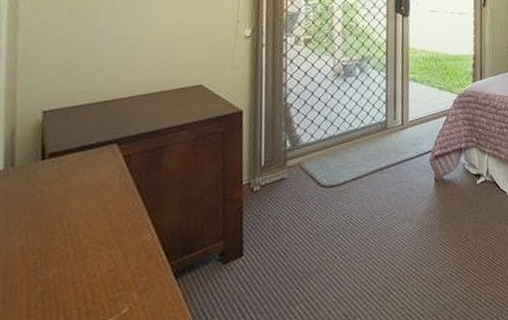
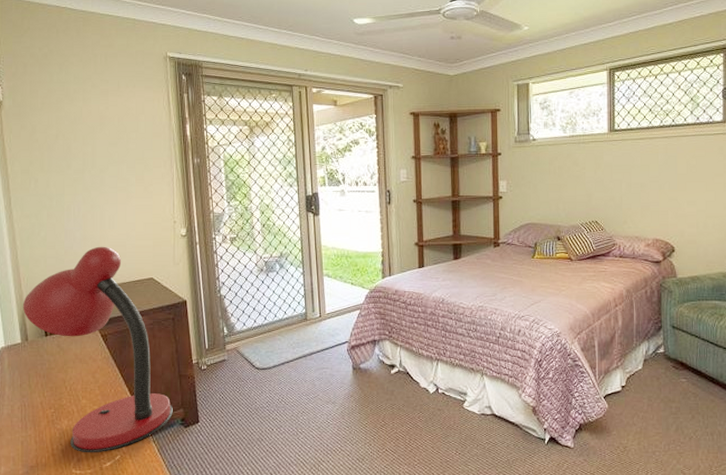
desk lamp: none [13,48,210,310] -> present [23,246,173,453]

